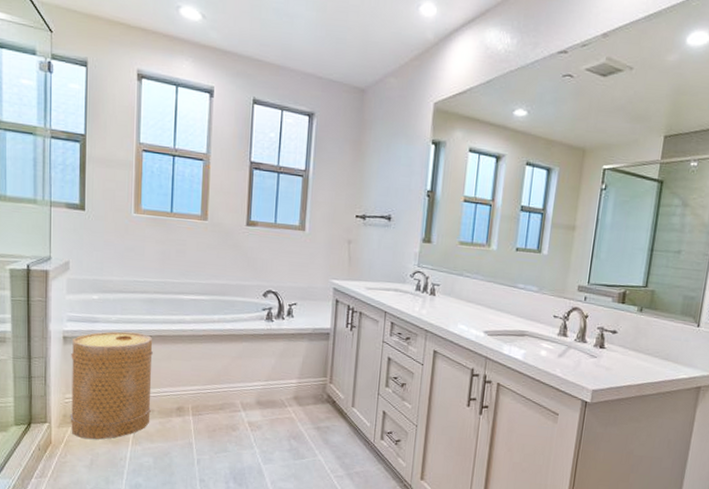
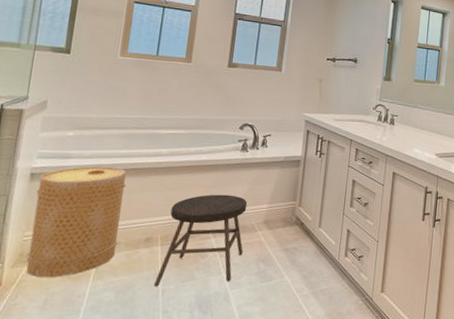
stool: none [188,366,276,457] -> present [153,194,248,287]

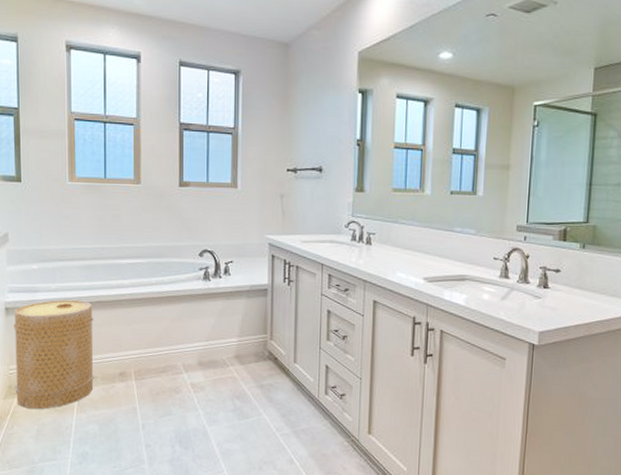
stool: present [153,194,248,287] -> none [133,327,217,421]

